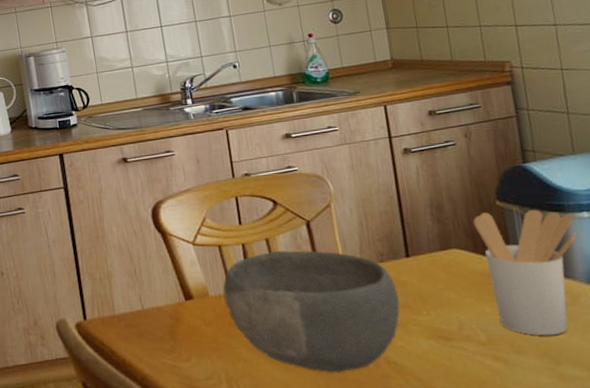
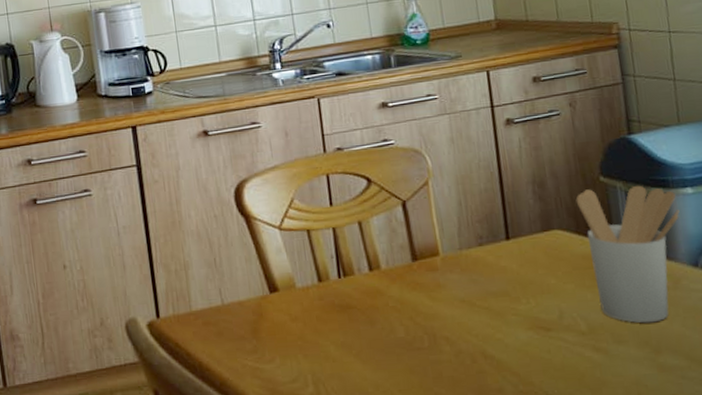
bowl: present [223,250,400,373] -> none [311,234,499,371]

